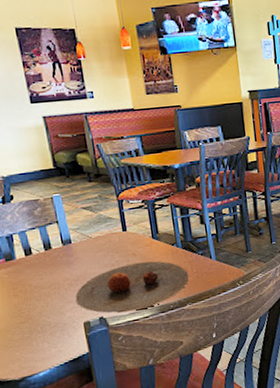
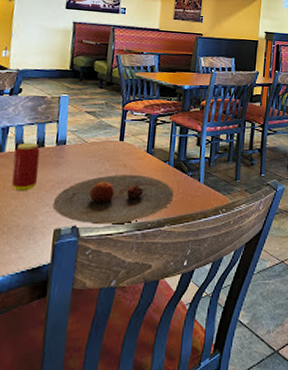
beverage can: none [25,246,56,293] -> present [11,142,40,190]

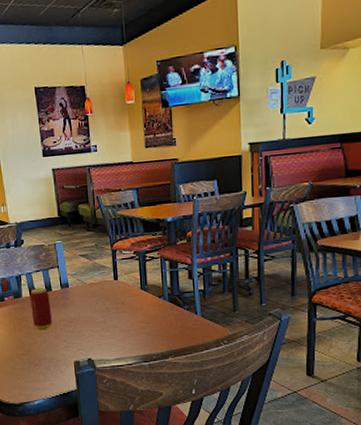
plate: present [52,174,174,225] -> none [68,310,174,357]

